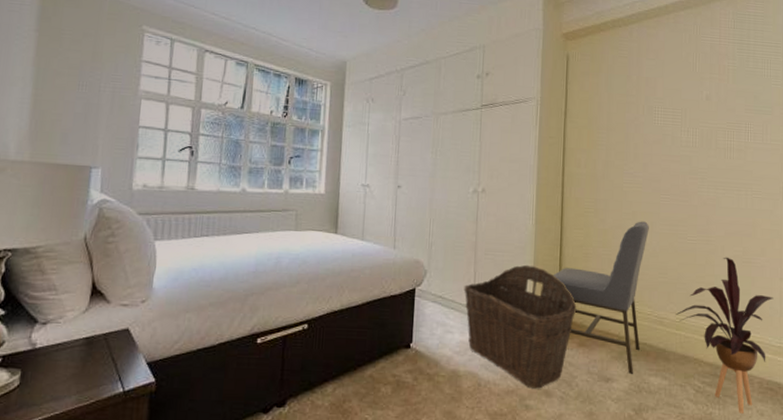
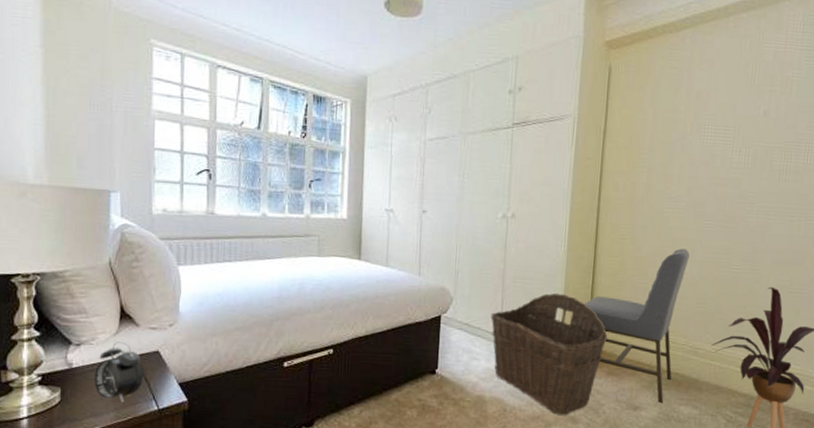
alarm clock: none [57,319,112,385] -> present [93,341,144,403]

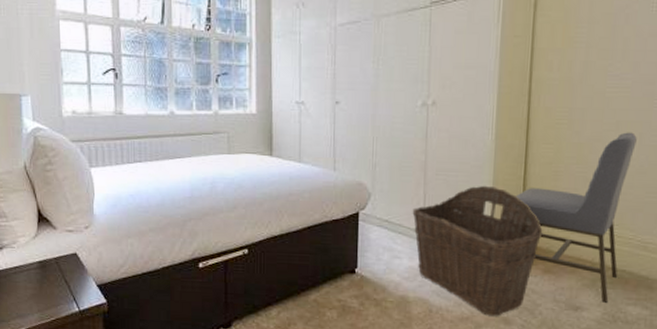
alarm clock: present [93,341,144,403] -> none [17,244,63,304]

